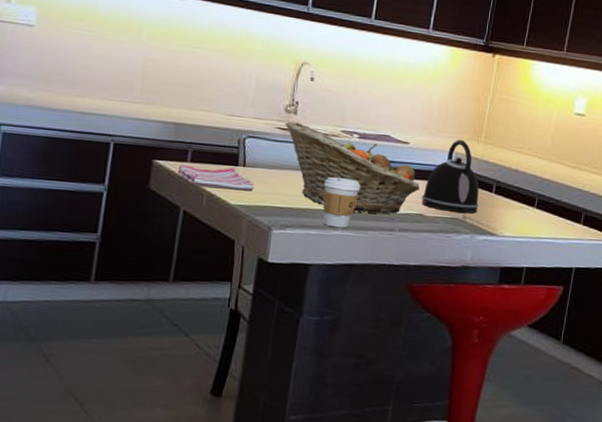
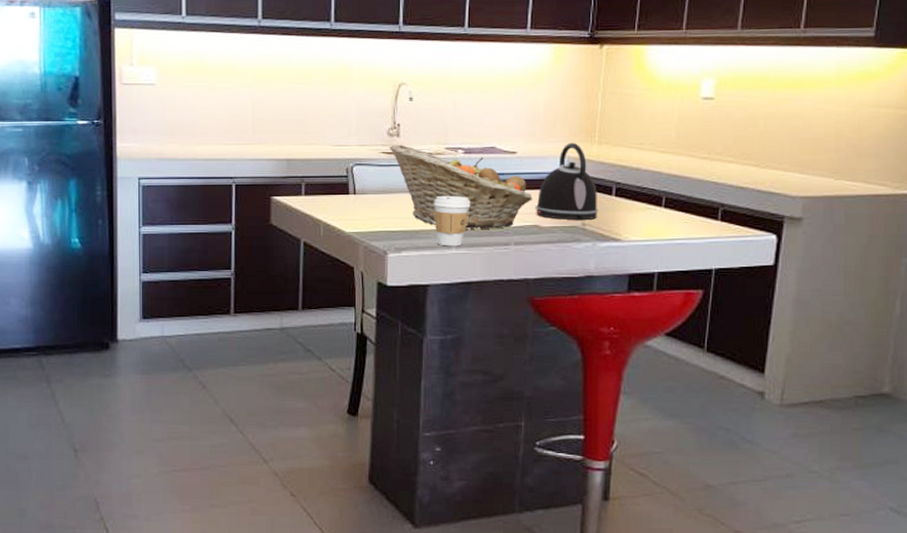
dish towel: present [177,165,255,192] -> none [294,196,367,218]

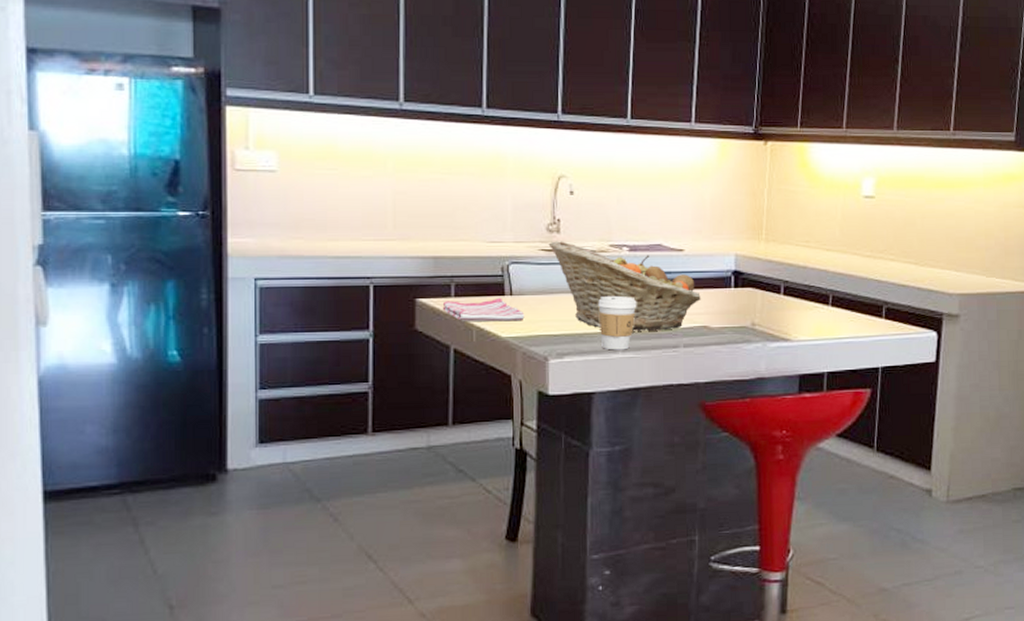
dish towel: none [294,196,367,218] -> present [442,297,525,322]
kettle: present [535,142,598,220] -> none [704,239,767,320]

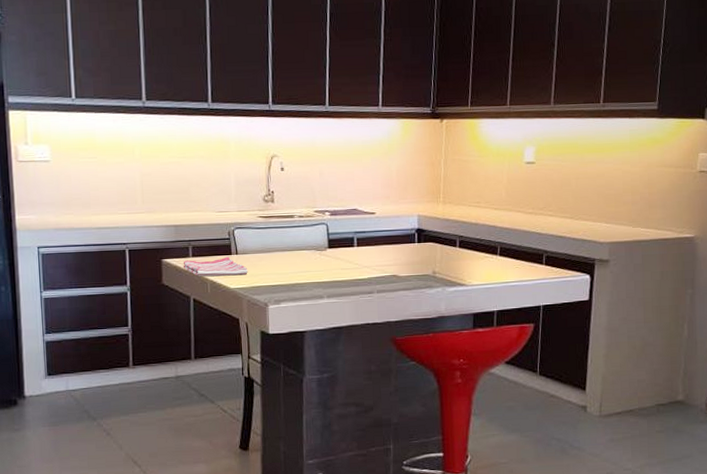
fruit basket: present [548,241,701,331] -> none [265,209,390,281]
coffee cup: present [598,295,637,350] -> none [306,252,338,297]

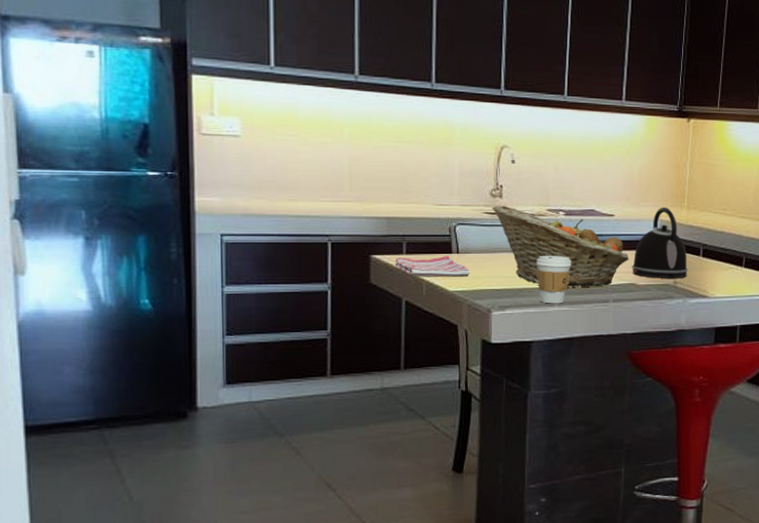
fruit basket: none [265,209,390,281] -> present [492,205,629,287]
coffee cup: none [306,252,338,297] -> present [537,255,572,304]
kettle: none [393,203,446,270] -> present [631,207,688,278]

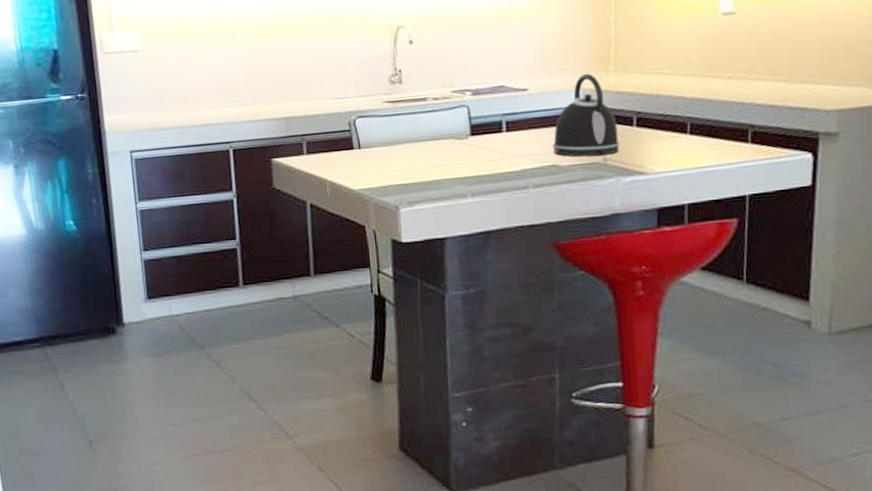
dish towel: present [395,255,470,277] -> none [296,151,374,178]
fruit basket: present [492,205,629,287] -> none [392,91,548,175]
coffee cup: present [537,255,572,304] -> none [444,141,484,196]

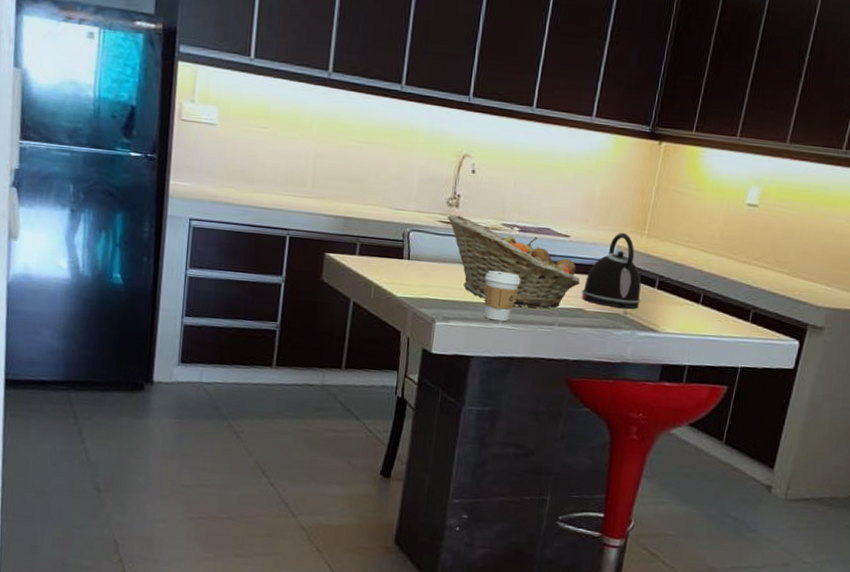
fruit basket: none [392,91,548,175] -> present [447,214,580,308]
coffee cup: none [444,141,484,196] -> present [484,270,521,322]

